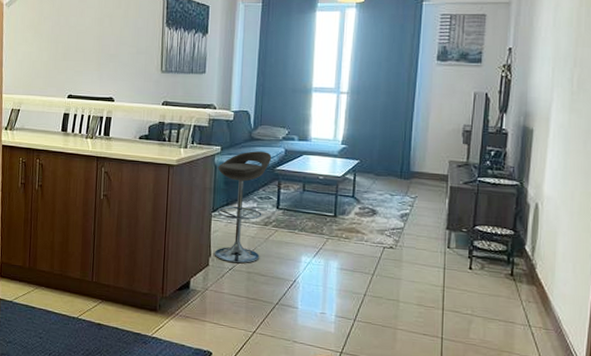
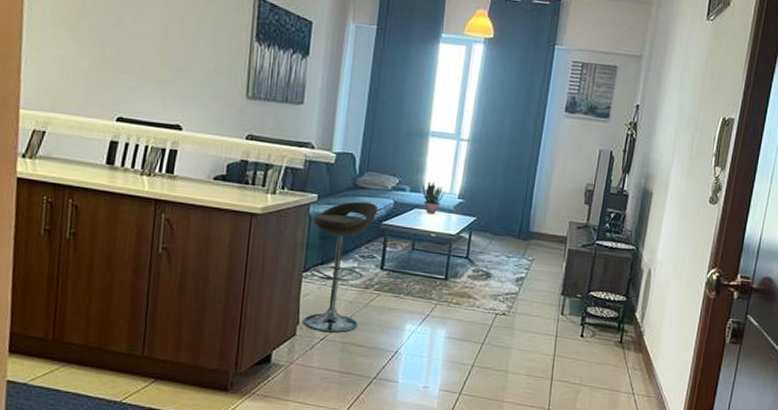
potted plant: none [308,130,329,160] -> present [421,181,444,215]

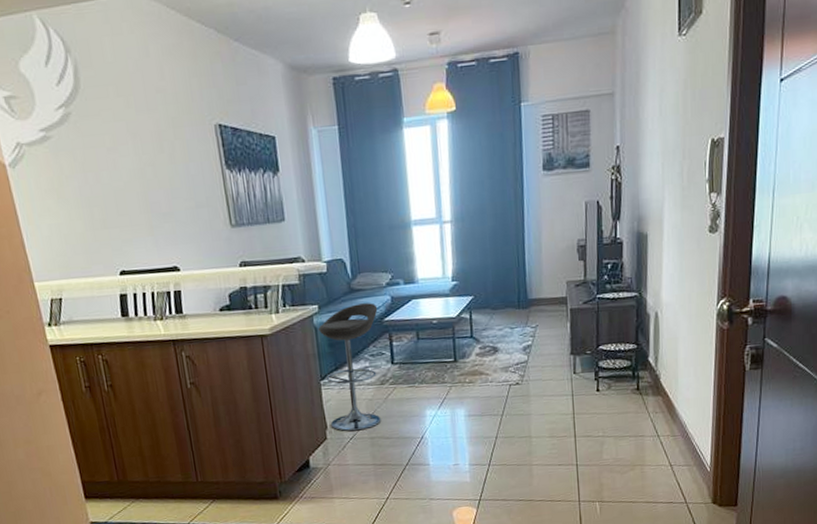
potted plant: present [421,181,444,215] -> none [414,269,438,303]

